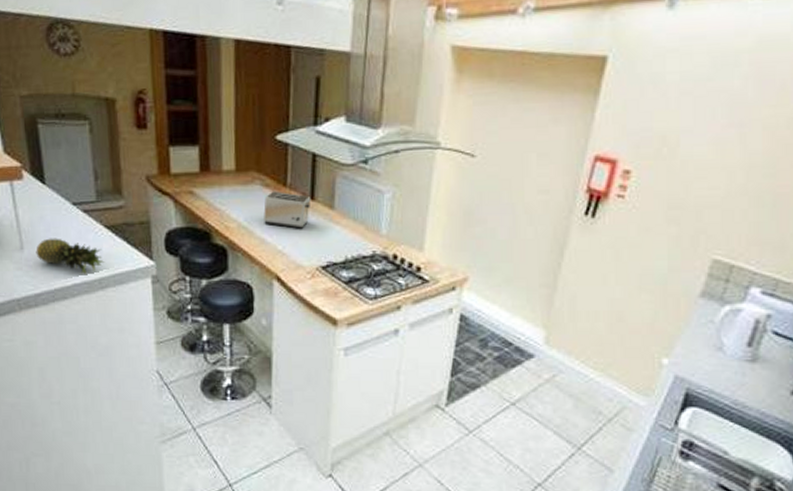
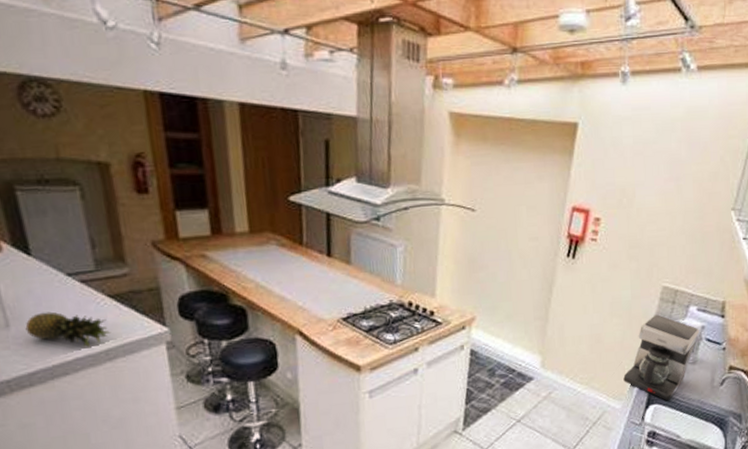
toaster: present [263,191,311,229] -> none [281,250,328,285]
coffee maker: none [652,294,764,405] -> present [623,314,700,401]

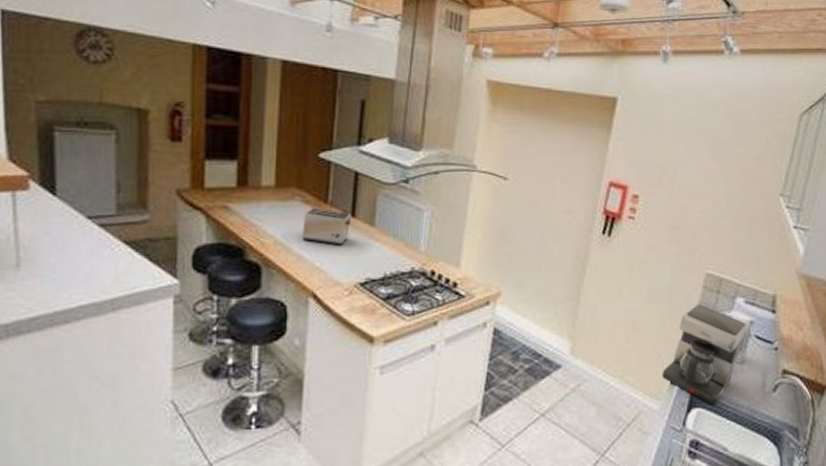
fruit: present [25,311,111,348] -> none [35,254,120,296]
toaster: none [281,250,328,285] -> present [302,207,352,246]

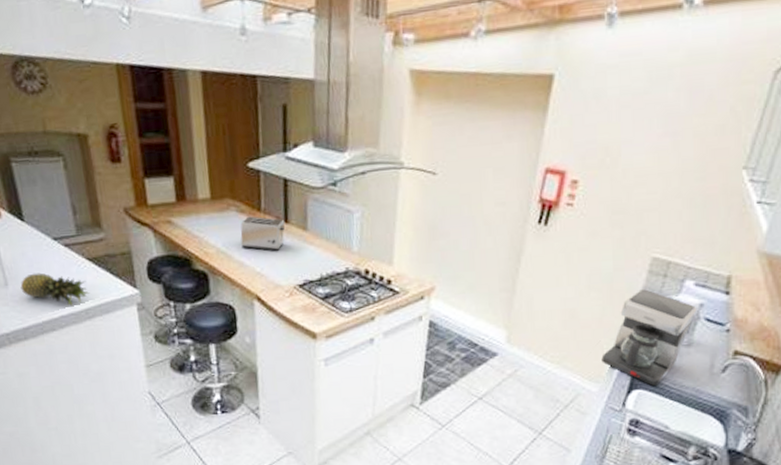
fruit: none [35,254,120,296] -> present [20,272,90,307]

